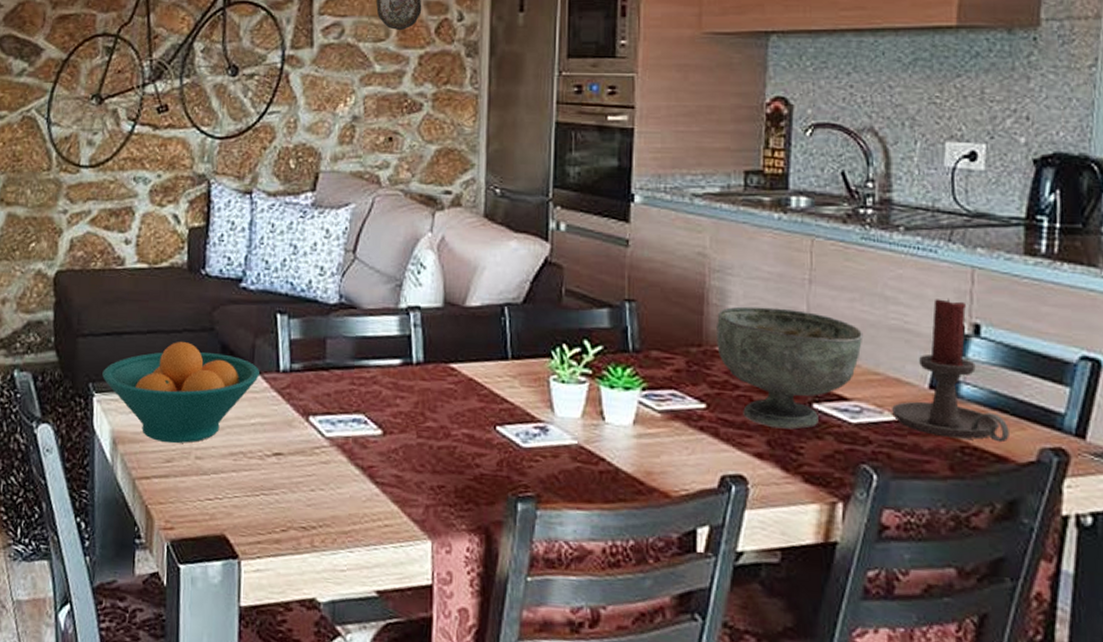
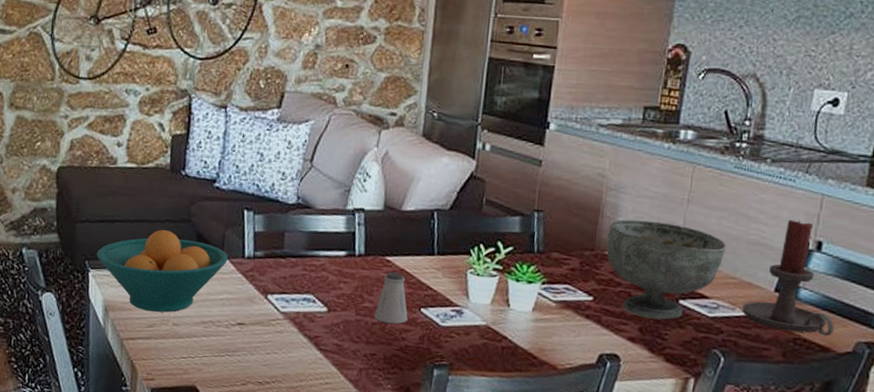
saltshaker: none [440,381,481,448] -> present [374,271,408,324]

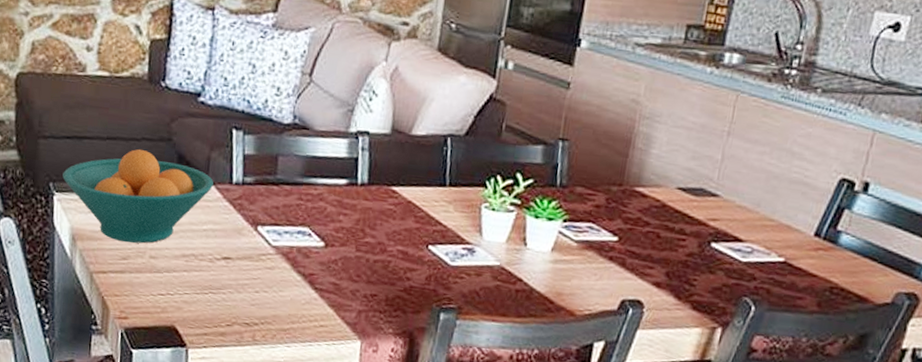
saltshaker: present [374,271,408,324] -> none [377,203,414,263]
decorative bowl: present [606,219,727,320] -> none [635,151,767,264]
candle holder: present [742,219,834,336] -> none [778,157,875,286]

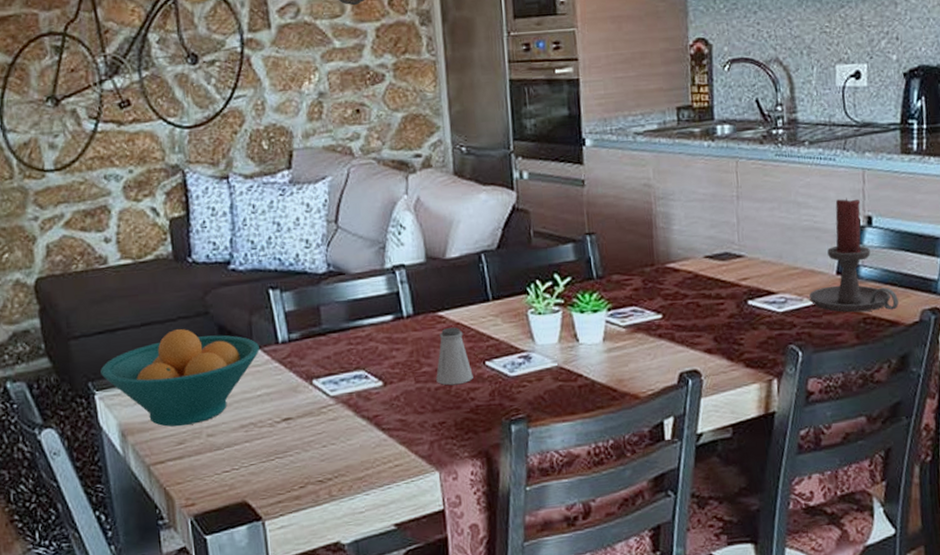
saltshaker: none [377,203,414,263] -> present [436,327,473,386]
candle holder: none [778,157,875,286] -> present [809,197,899,313]

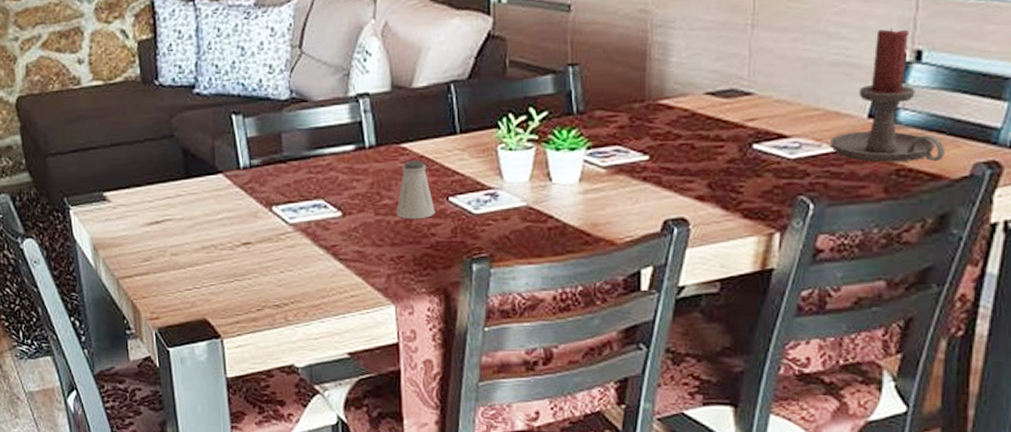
fruit bowl: present [100,329,259,427] -> none [75,151,221,244]

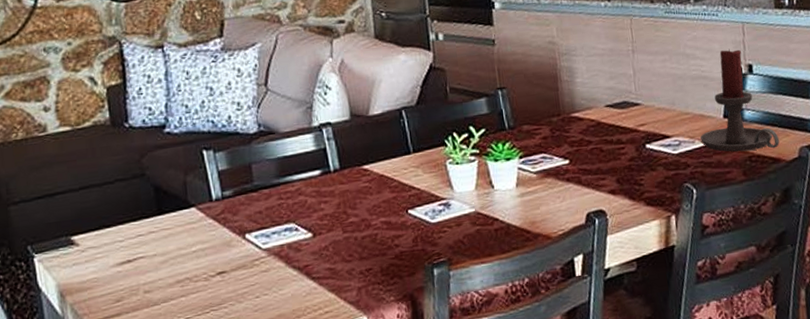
saltshaker: present [396,159,435,220] -> none [362,179,397,234]

